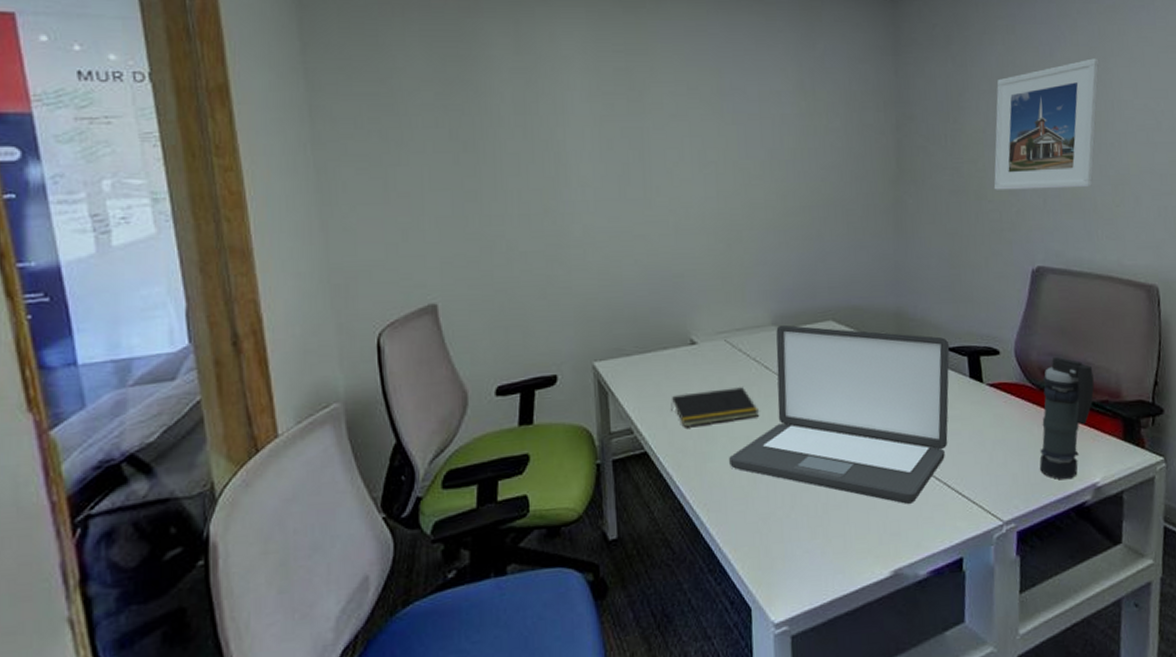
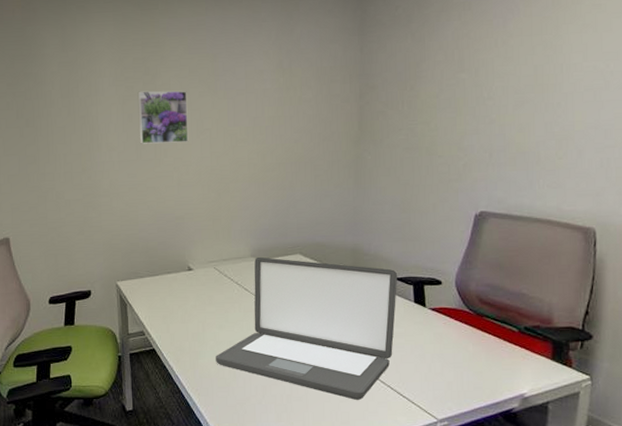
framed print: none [619,110,688,179] -> present [137,90,189,144]
notepad: present [671,387,759,427] -> none [173,304,239,332]
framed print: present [993,58,1099,190] -> none [444,27,551,147]
smoke grenade: present [1039,357,1094,480] -> none [473,288,527,390]

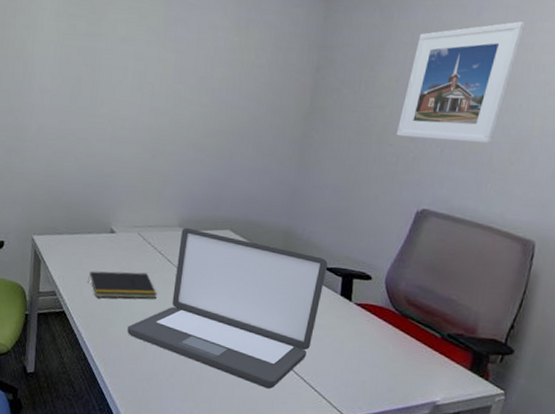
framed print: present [137,90,189,144] -> none [76,31,134,94]
notepad: none [173,304,239,332] -> present [88,271,157,299]
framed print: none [444,27,551,147] -> present [396,21,526,144]

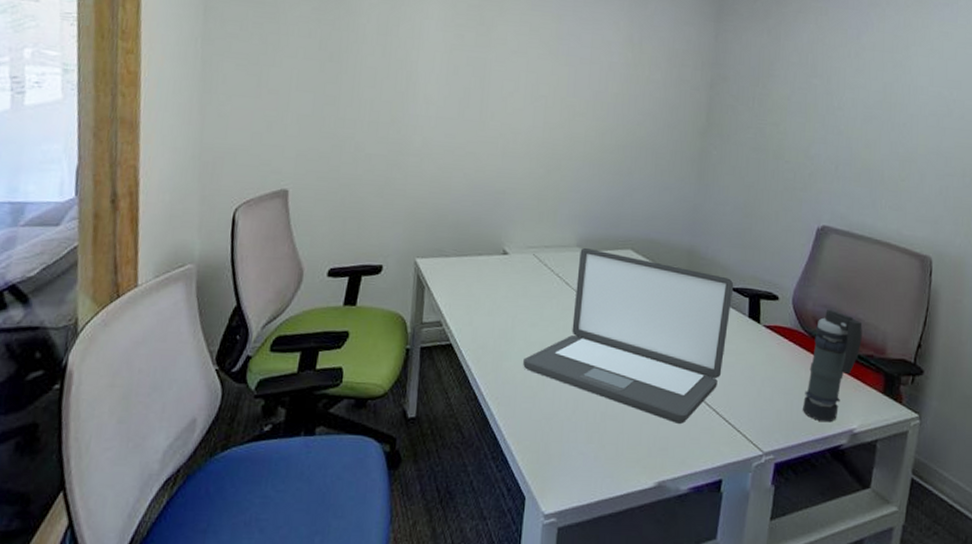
notepad: present [88,271,157,299] -> none [478,297,555,327]
smoke grenade: none [388,290,455,394] -> present [803,310,863,423]
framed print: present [396,21,526,144] -> none [791,45,902,161]

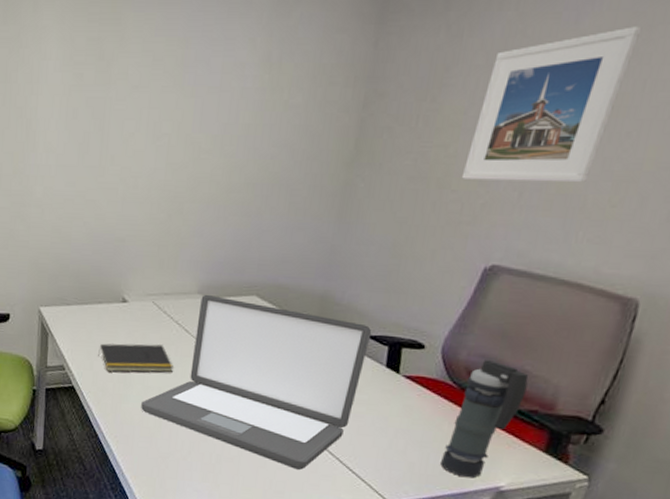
notepad: none [478,297,555,327] -> present [98,343,173,372]
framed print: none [791,45,902,161] -> present [461,26,642,183]

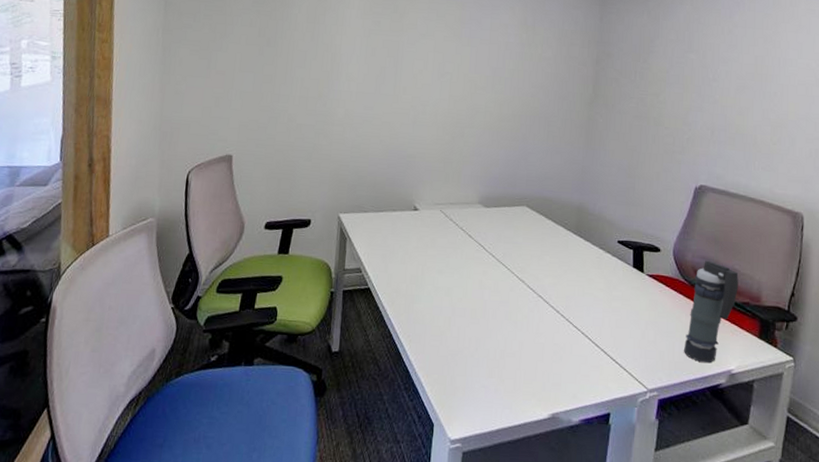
notepad: present [98,343,173,372] -> none [392,247,460,274]
laptop: present [141,294,372,470] -> none [432,204,619,362]
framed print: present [461,26,642,183] -> none [670,23,771,127]

